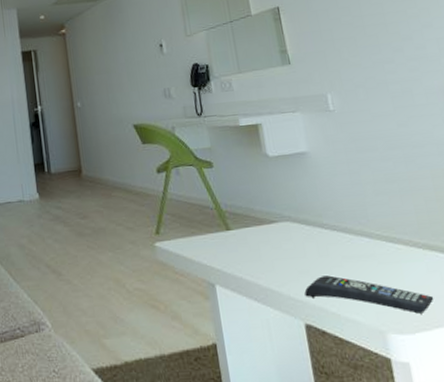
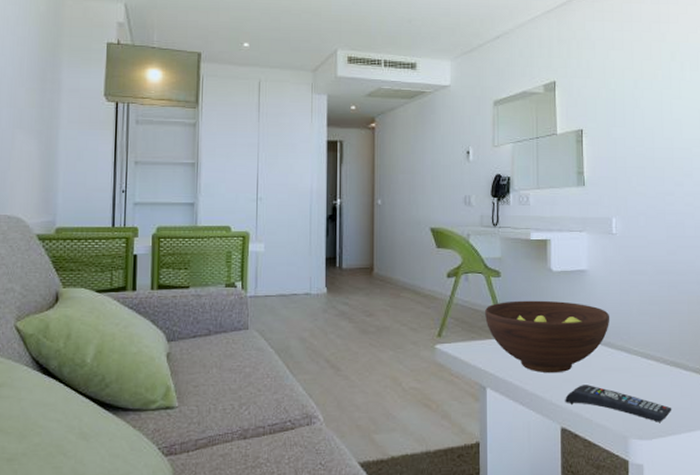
fruit bowl: none [202,187,343,266] -> present [485,300,610,374]

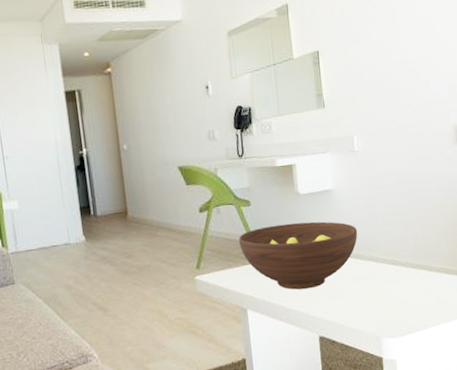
remote control: present [565,385,672,422] -> none [321,295,420,321]

